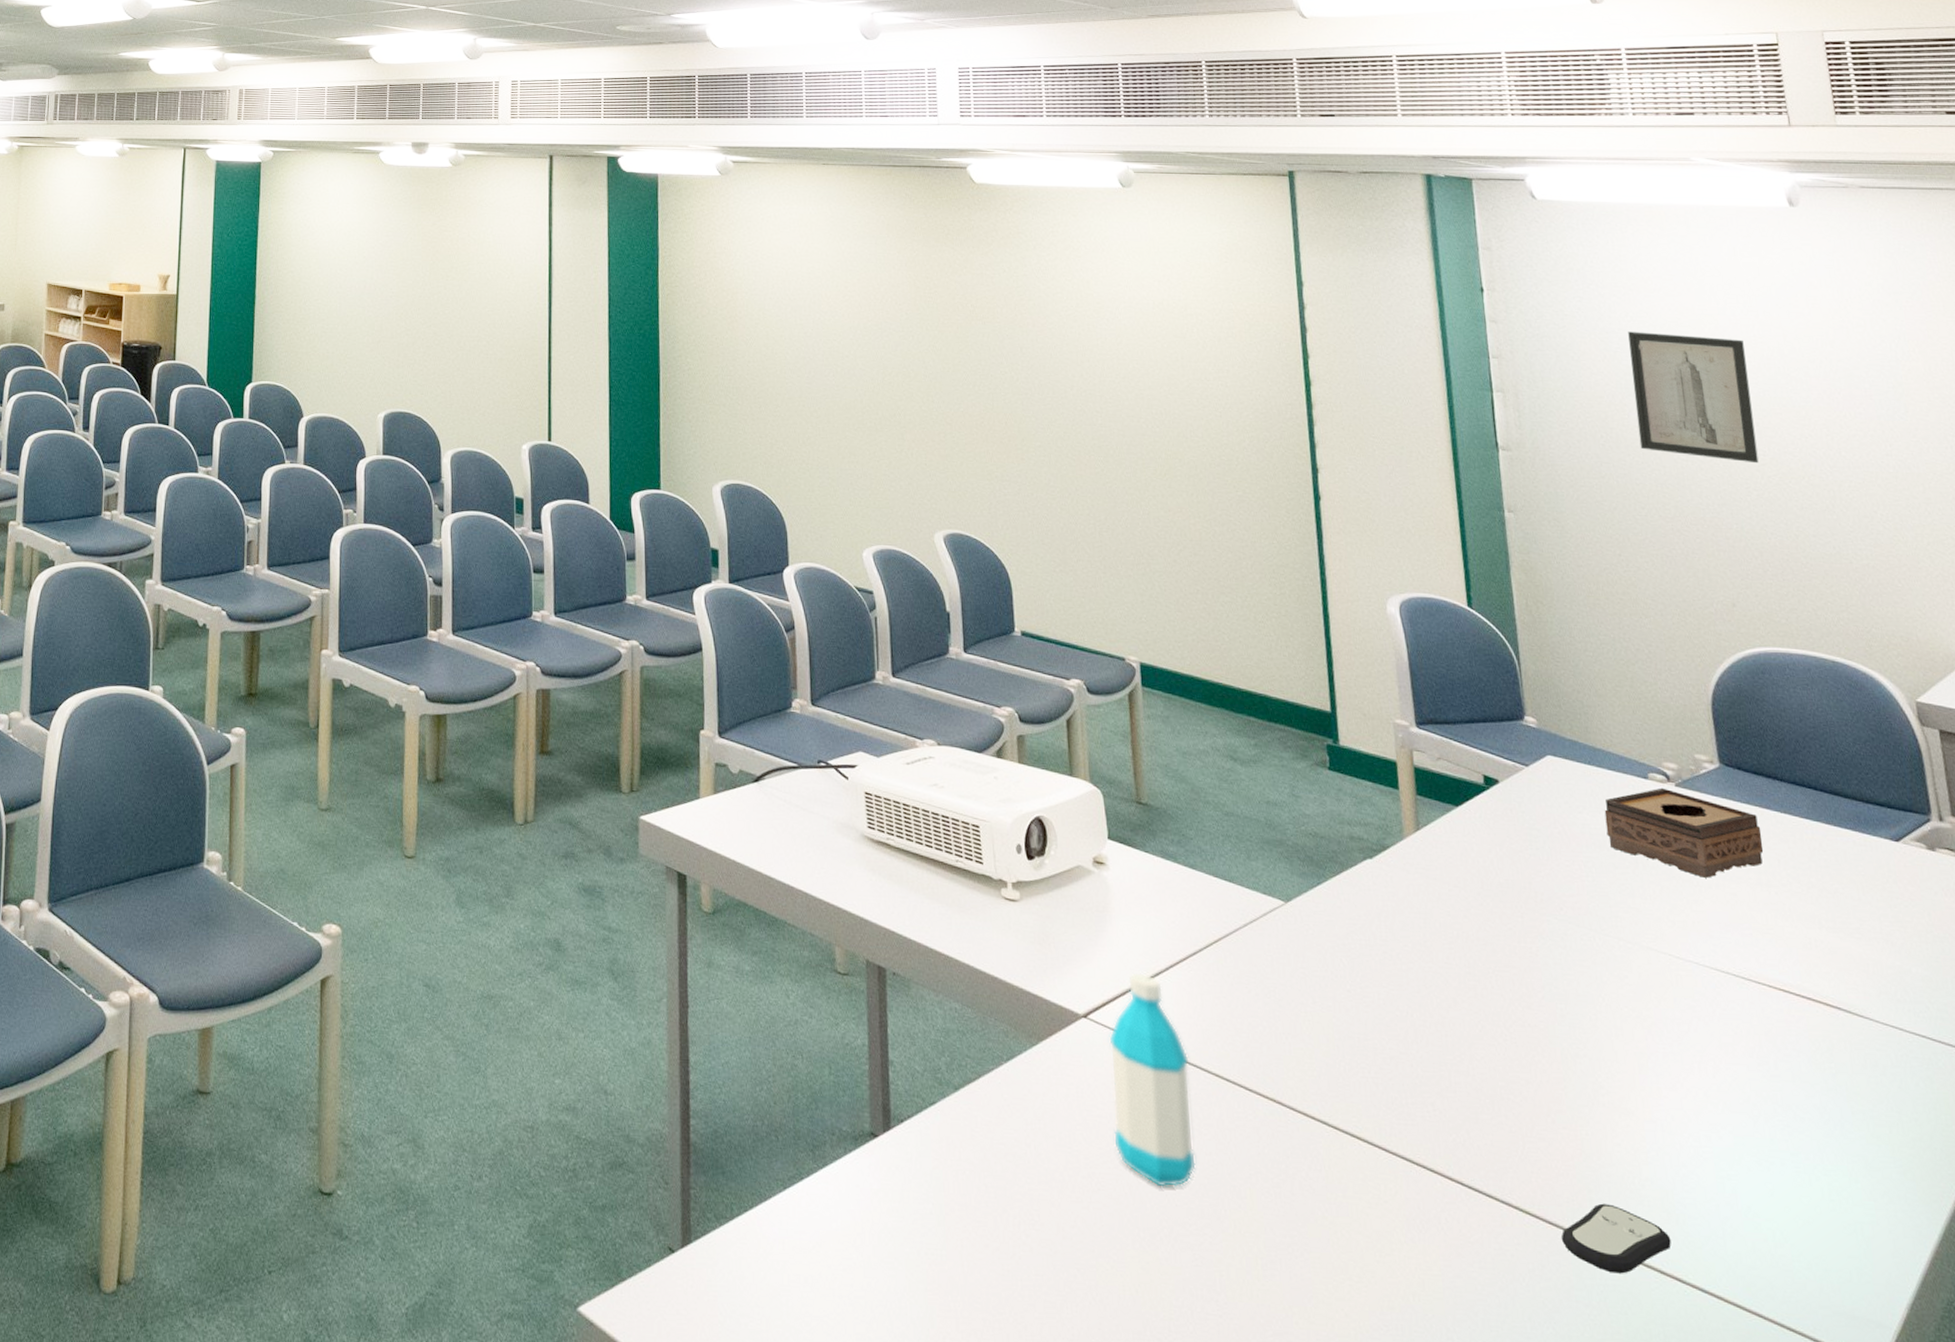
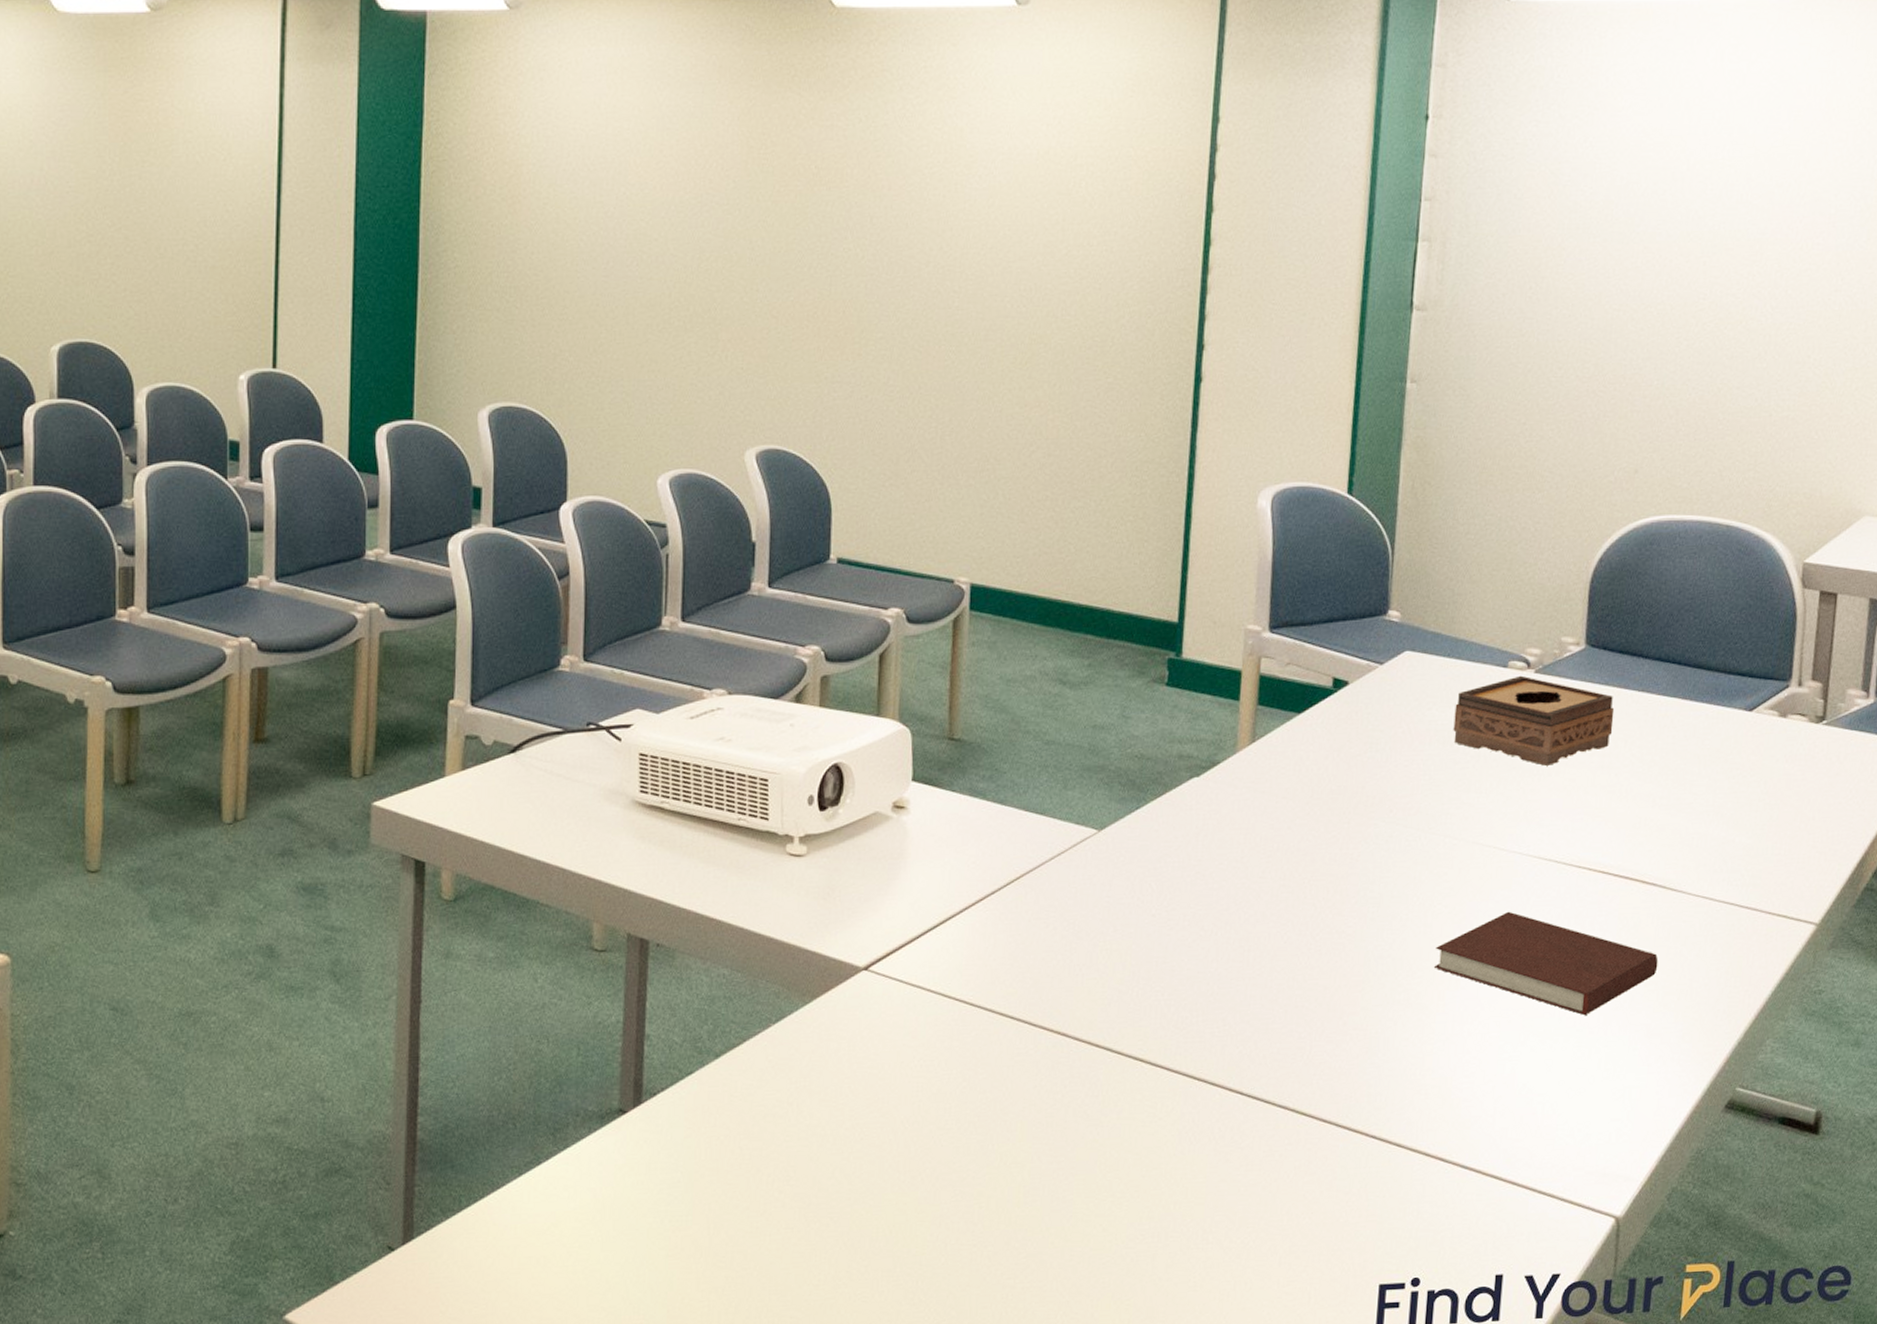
water bottle: present [1109,971,1196,1188] -> none [883,917,974,1130]
remote control: present [1561,1203,1671,1274] -> none [1332,1096,1441,1161]
wall art: present [1628,331,1759,464] -> none [1570,160,1710,309]
notebook: none [1631,1021,1862,1139] -> present [1434,911,1659,1015]

